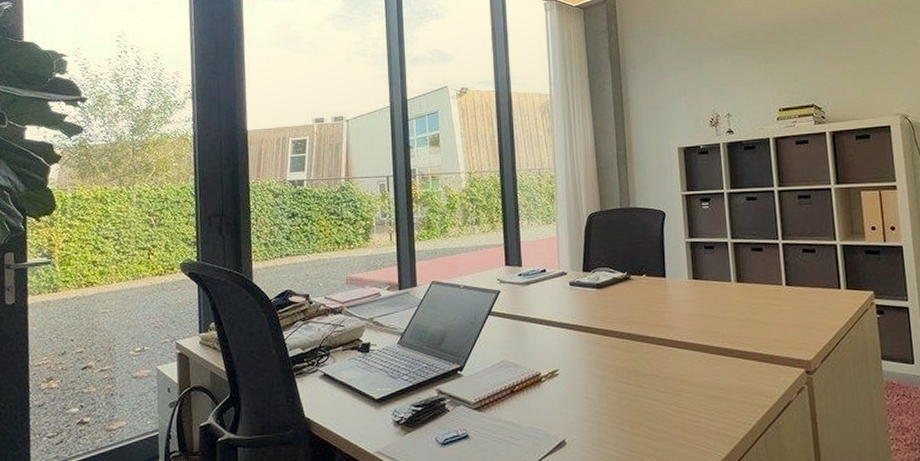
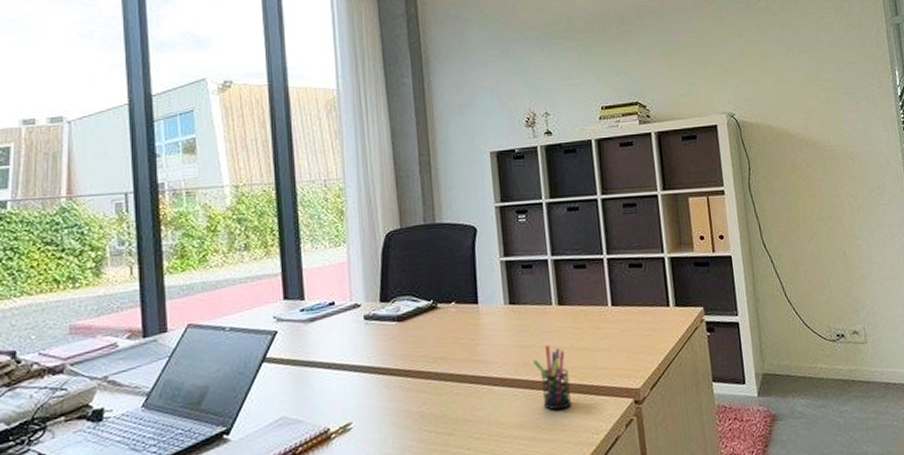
pen holder: none [713,317,748,374] -> present [533,345,572,411]

